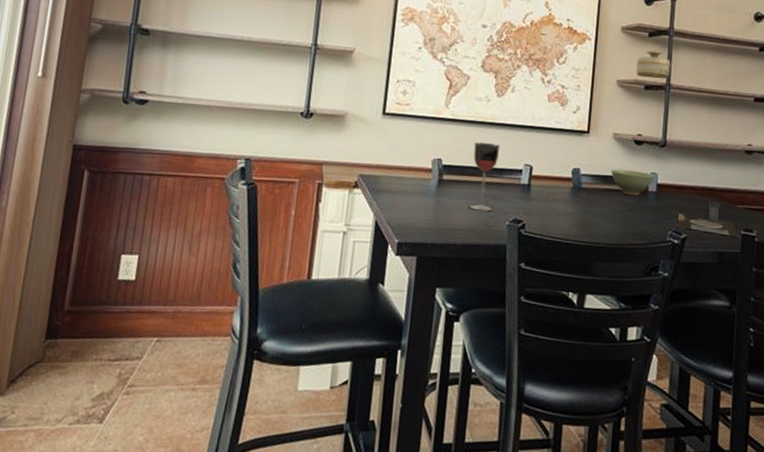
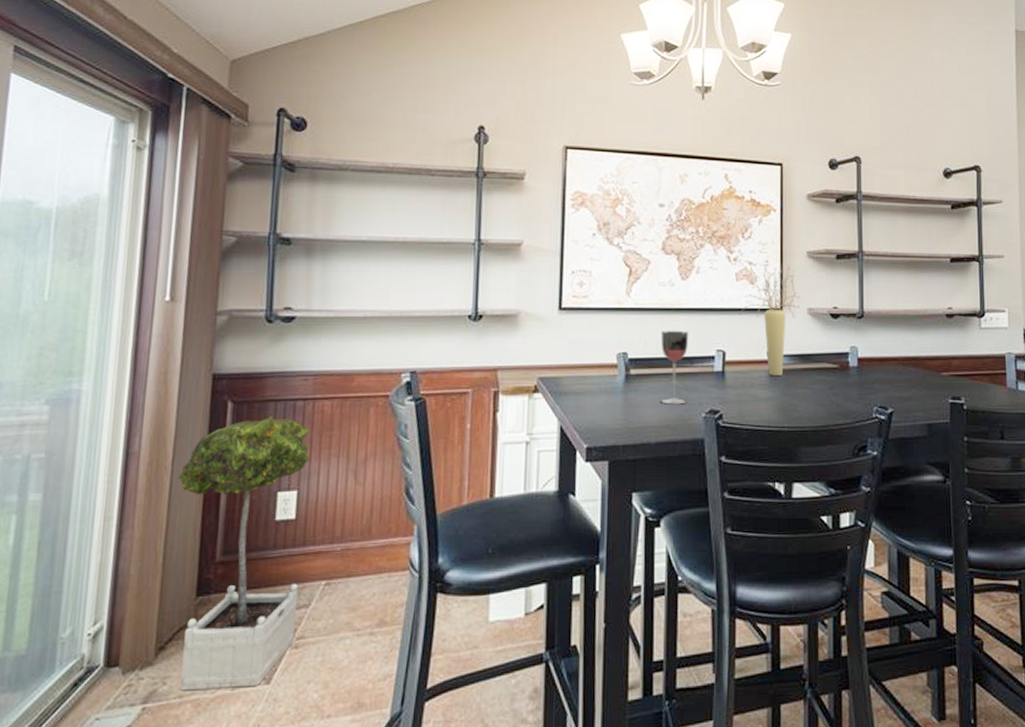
potted tree: none [26,187,153,425] -> present [177,416,310,691]
flower arrangement: none [548,88,607,194] -> present [739,263,799,377]
bowl: present [610,169,655,196] -> none [808,345,855,373]
decorative jar: present [635,50,671,79] -> none [825,217,862,247]
place setting: present [677,201,740,237] -> none [882,371,948,407]

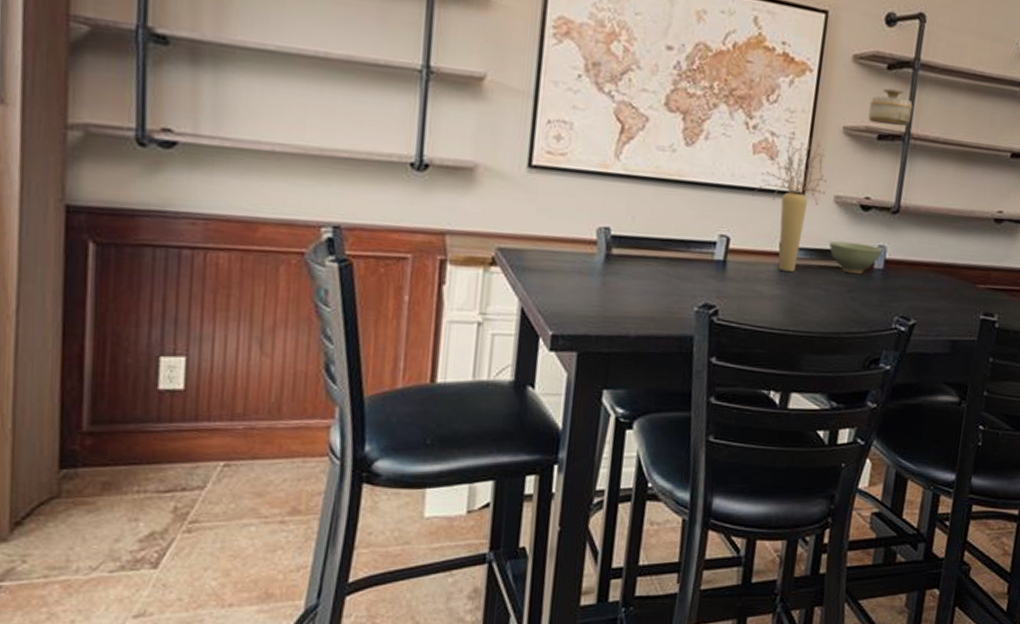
potted tree: present [177,416,310,691] -> none [25,265,201,571]
wineglass: present [660,330,689,405] -> none [646,206,689,295]
bowl: none [808,345,855,373] -> present [828,240,883,275]
decorative jar: none [825,217,862,247] -> present [868,88,913,126]

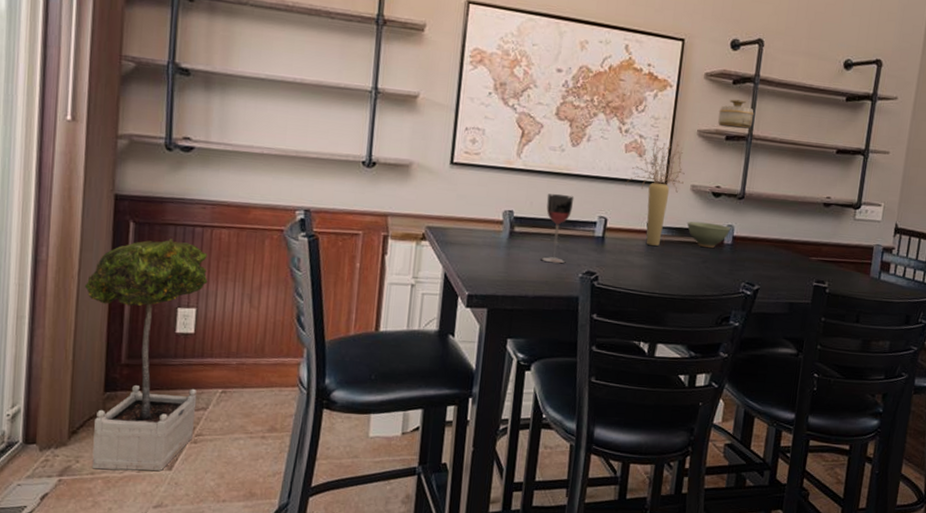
potted tree: none [25,265,201,571] -> present [84,239,208,472]
wineglass: none [646,206,689,295] -> present [541,193,574,264]

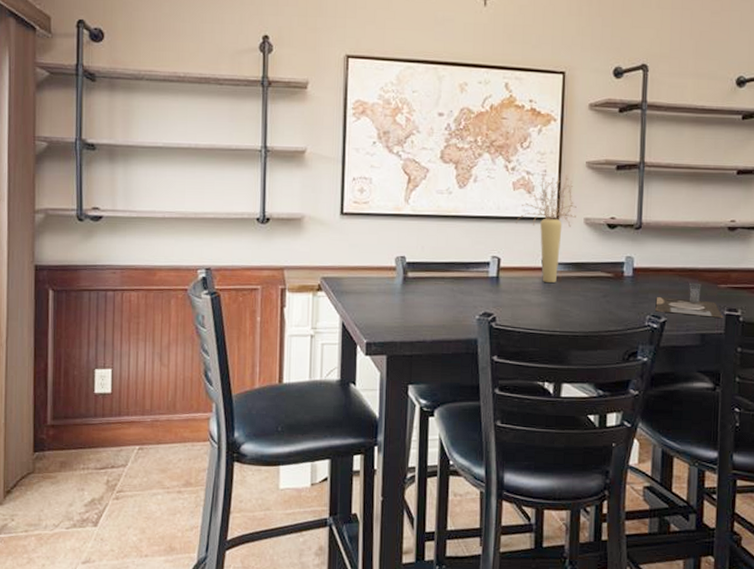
potted tree: present [84,239,208,472] -> none [11,304,121,528]
wineglass: present [541,193,574,264] -> none [436,236,465,307]
bowl: present [687,221,731,249] -> none [583,255,631,282]
decorative jar: present [717,99,754,129] -> none [606,127,644,157]
place setting: none [750,253,812,289] -> present [655,283,723,318]

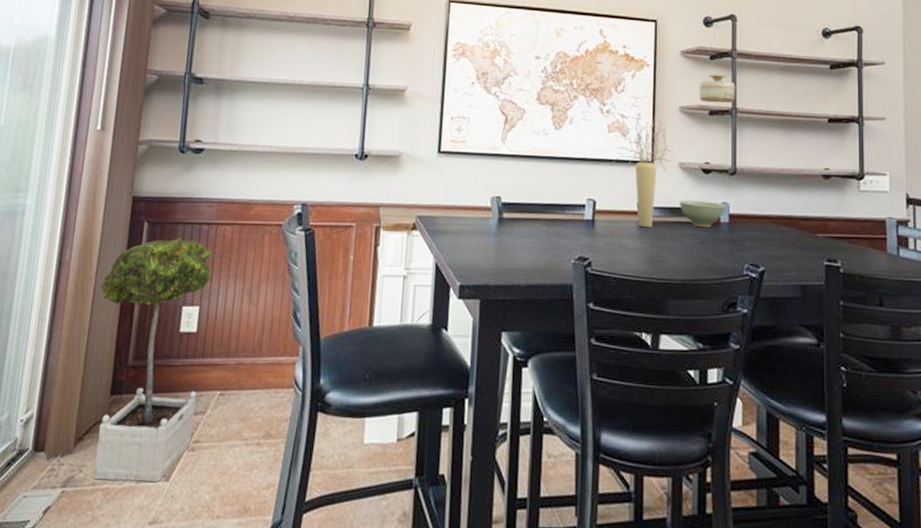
potted tree: none [11,304,121,528] -> present [93,237,212,483]
bowl: none [583,255,631,282] -> present [679,199,726,228]
decorative jar: none [606,127,644,157] -> present [698,74,736,103]
place setting: present [655,283,723,318] -> none [753,231,823,269]

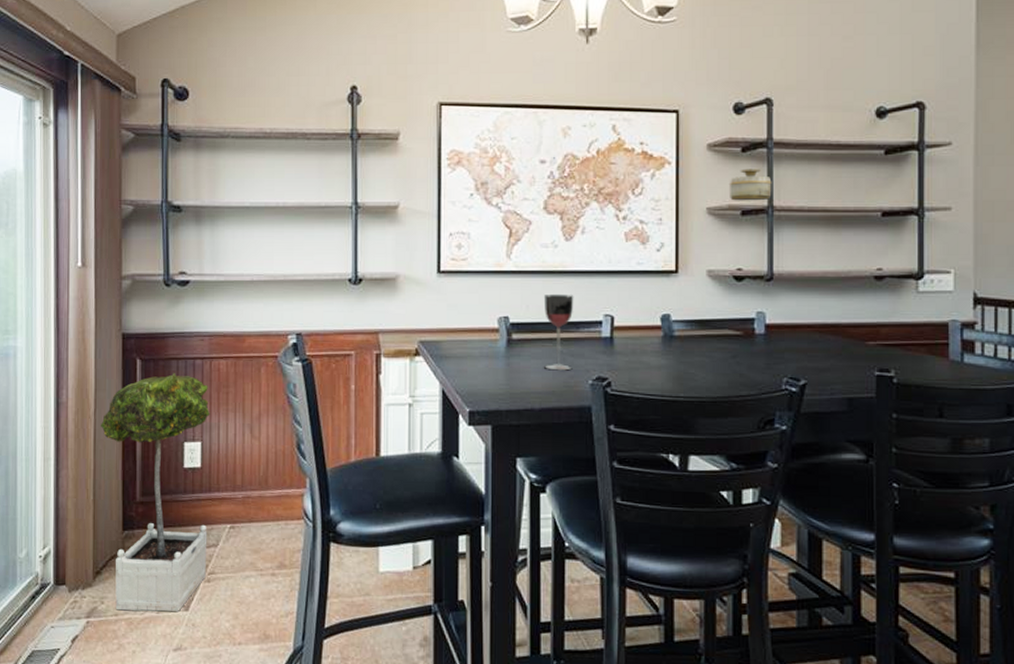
wineglass: none [531,177,561,250] -> present [543,293,574,371]
flower arrangement: present [610,117,671,228] -> none [629,221,698,344]
bowl: present [679,199,726,228] -> none [707,311,762,341]

